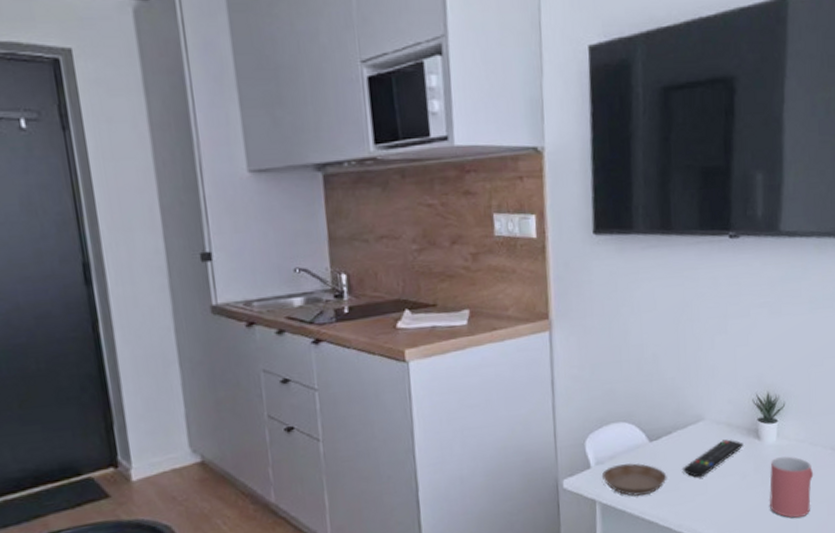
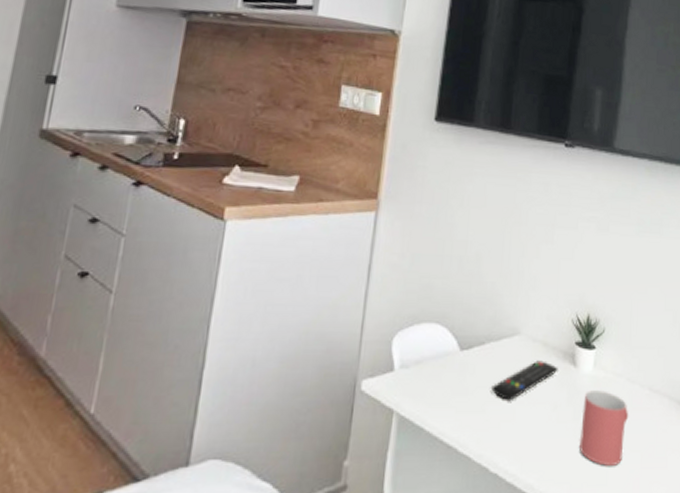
saucer: present [601,463,667,497] -> none [404,372,474,413]

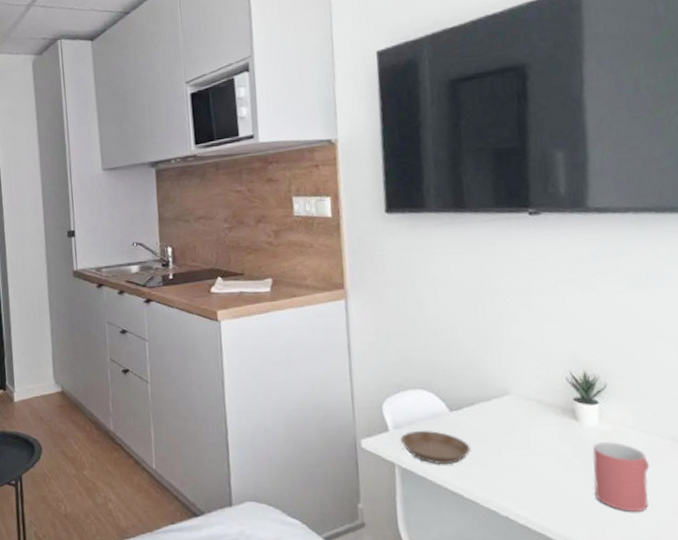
saucer: none [404,372,474,413] -> present [400,431,471,465]
remote control: present [491,360,558,400] -> none [488,417,558,453]

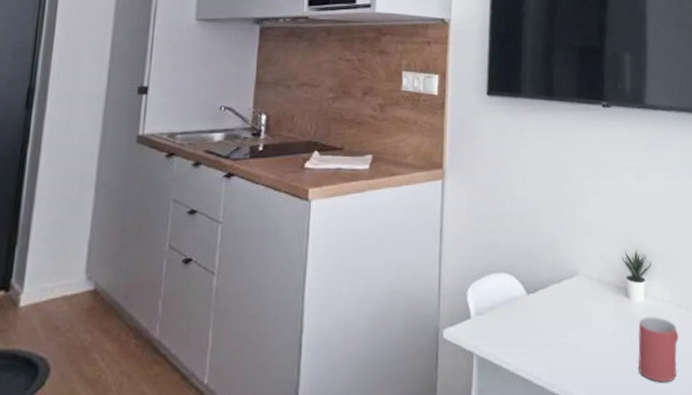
saucer: present [400,431,471,465] -> none [480,315,542,352]

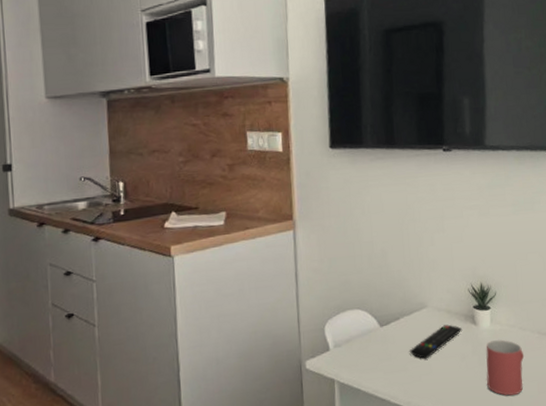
remote control: none [557,296,614,334] -> present [410,324,462,359]

